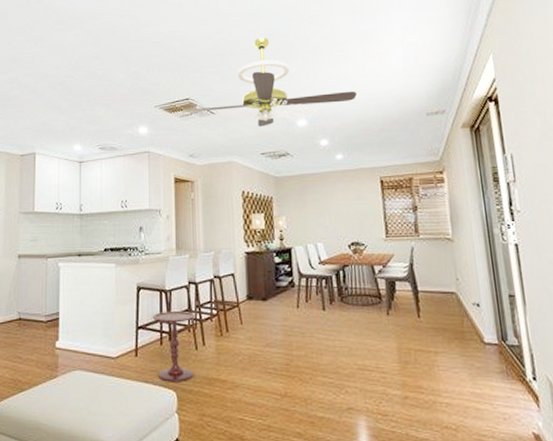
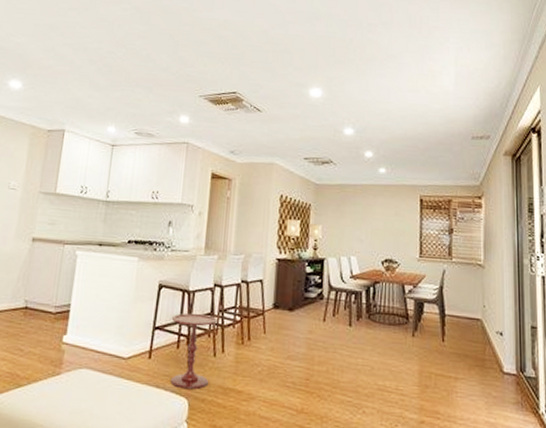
ceiling fan: present [181,37,357,127] -> none [226,39,406,131]

